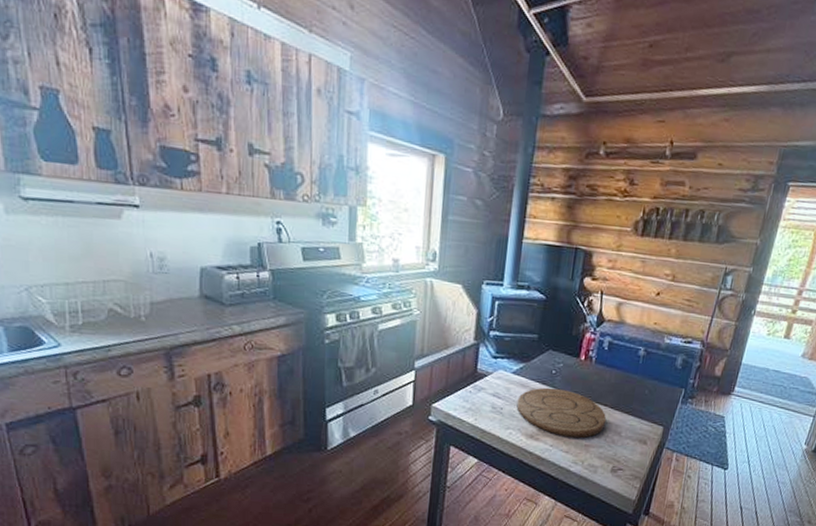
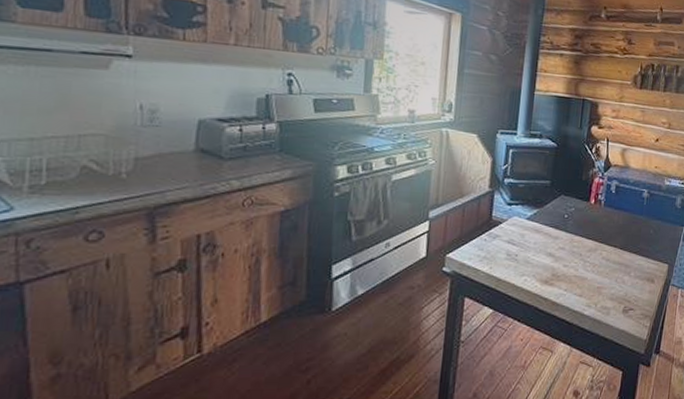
cutting board: present [516,387,607,439] -> none [531,232,617,281]

